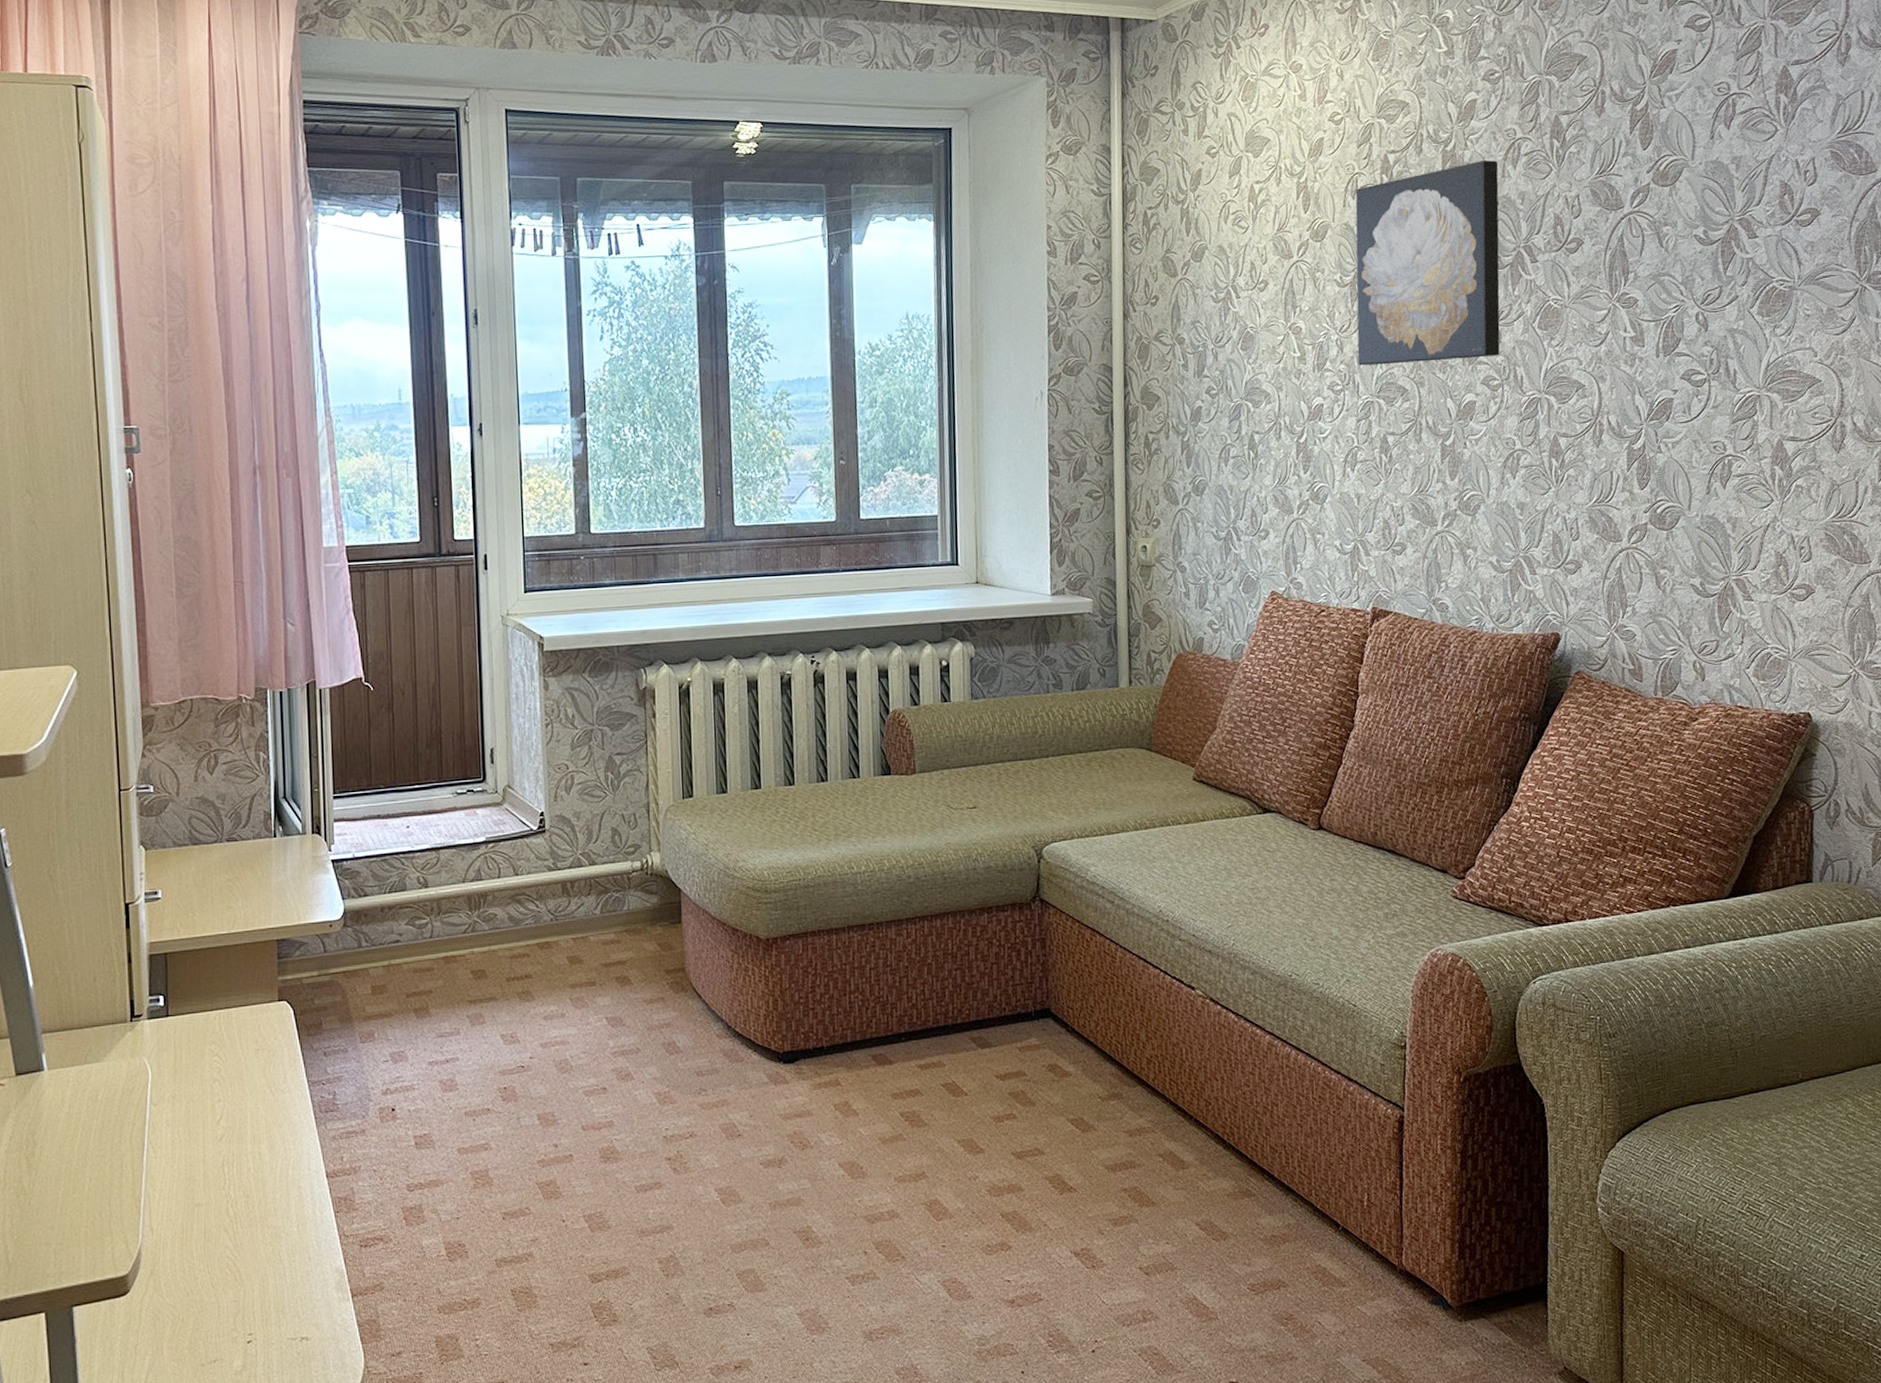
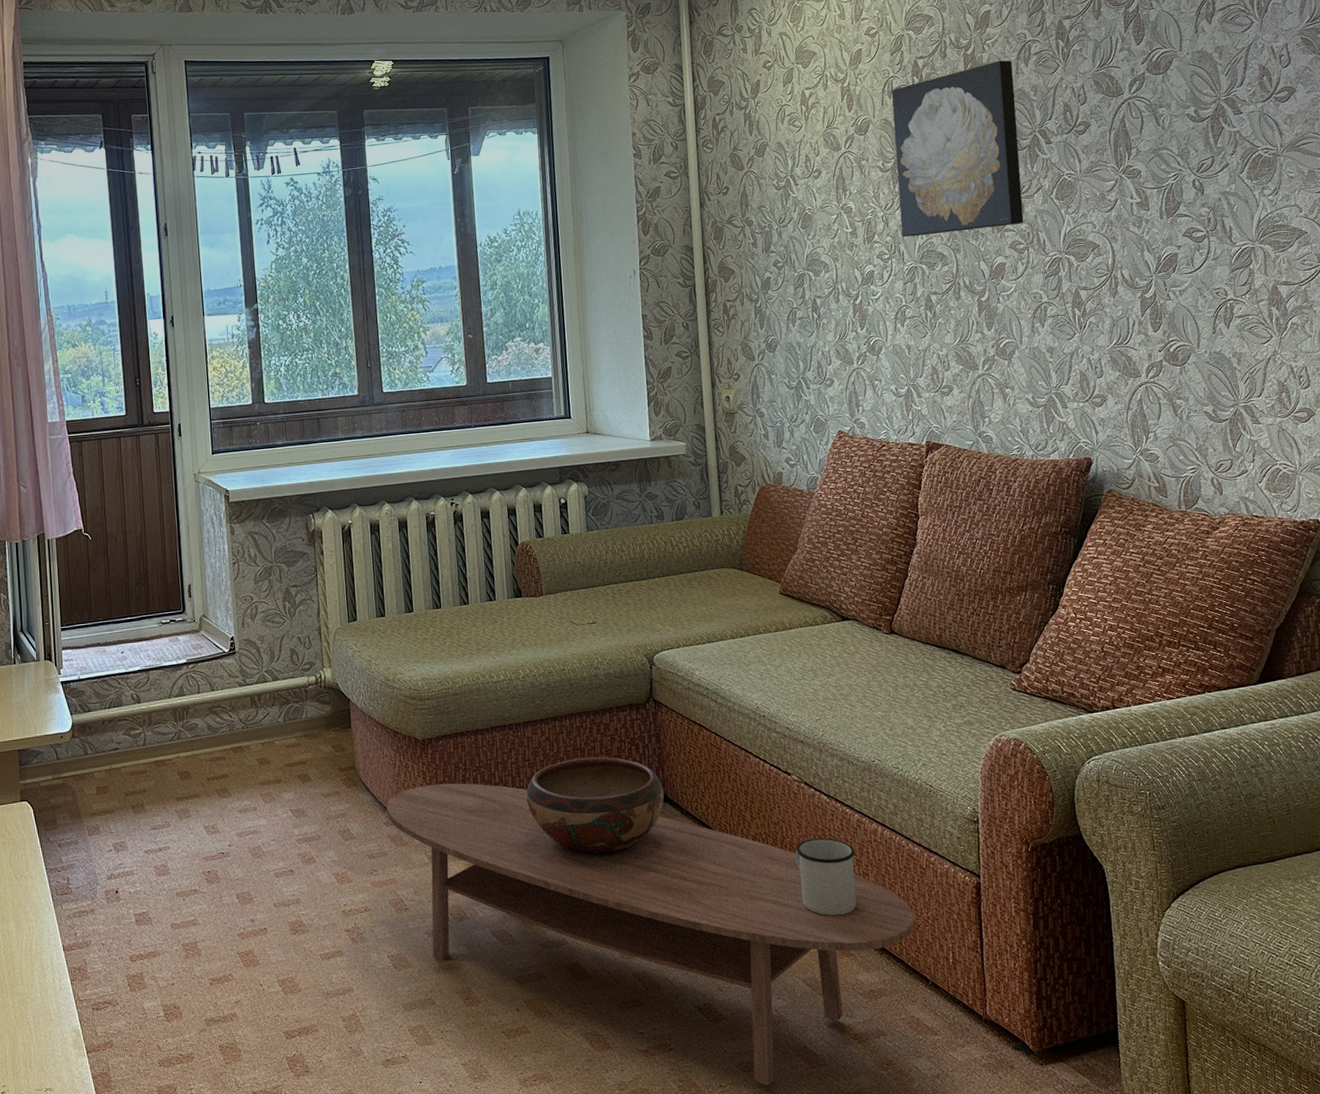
coffee table: none [720,990,1327,1341] -> present [387,783,915,1085]
decorative bowl: none [886,963,1048,1078] -> present [526,756,664,856]
mug: none [1195,1062,1263,1151] -> present [795,837,857,916]

